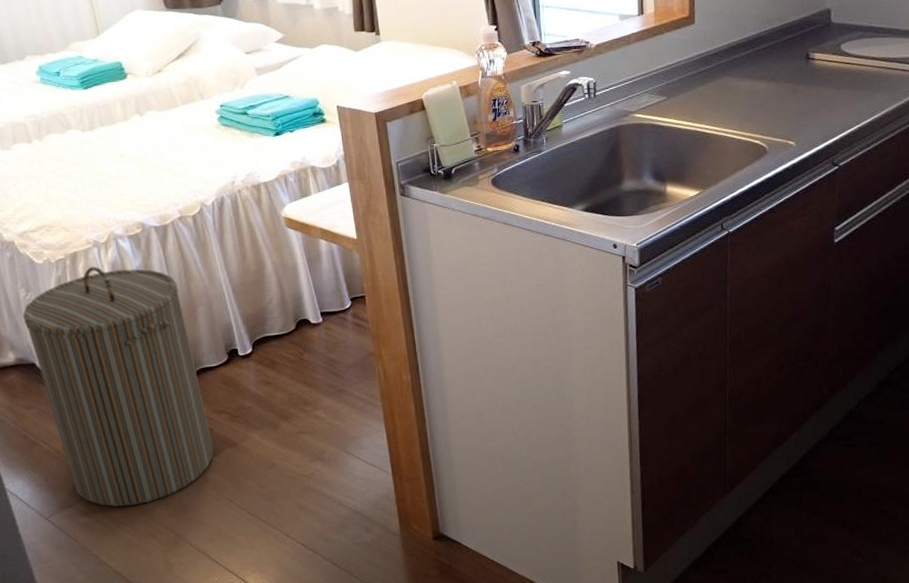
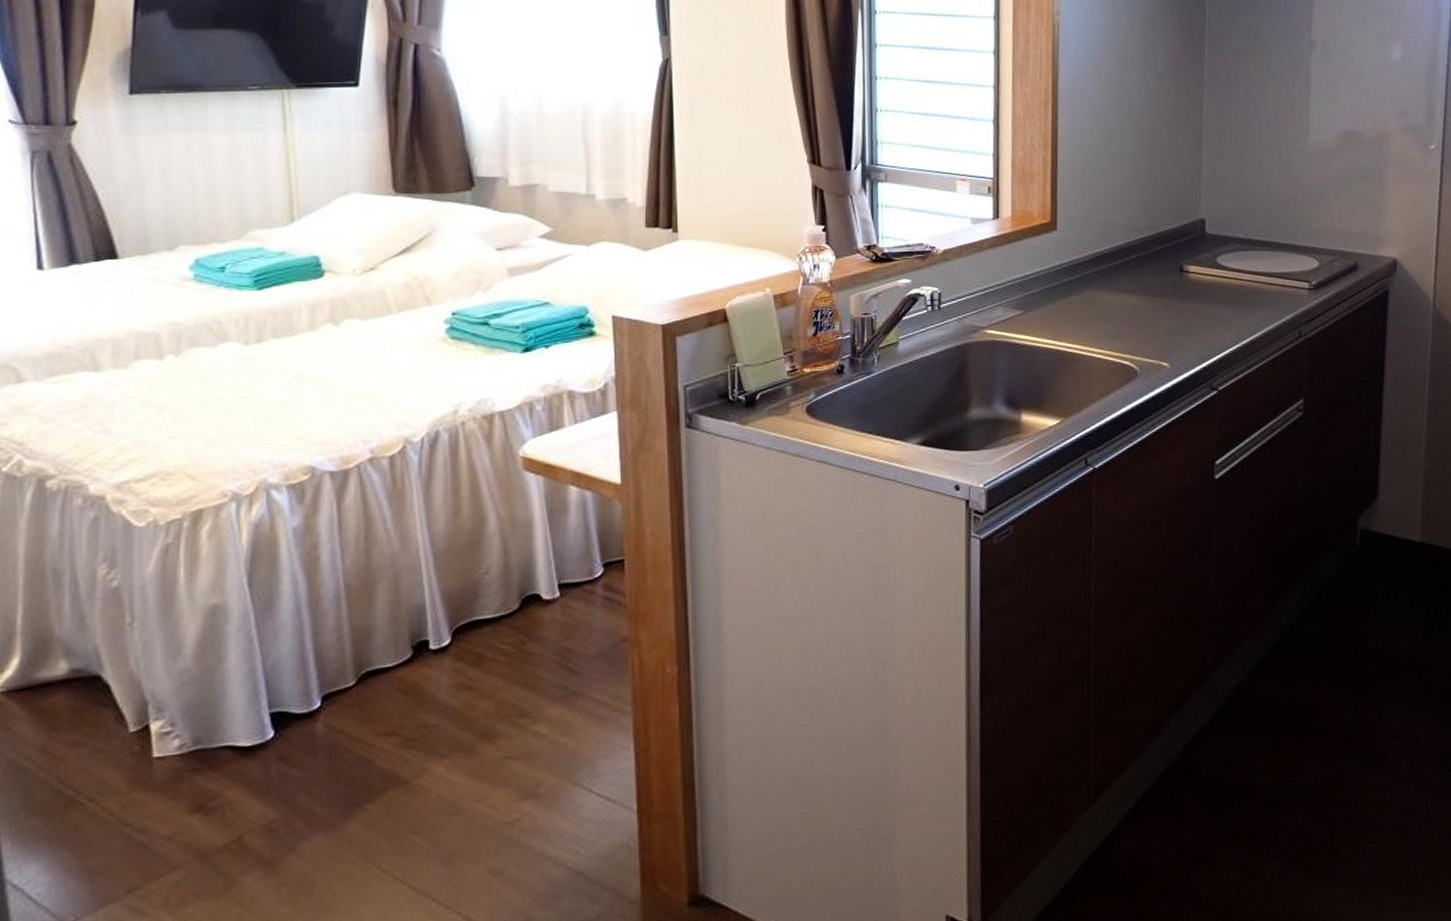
laundry hamper: present [23,266,214,507] -> none [95,528,370,896]

